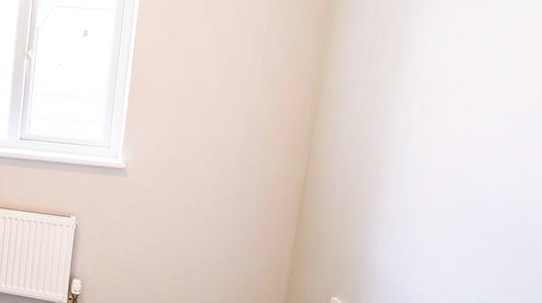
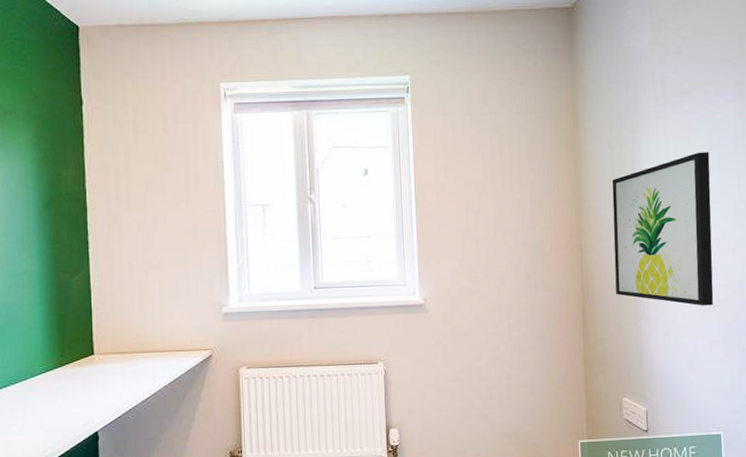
wall art: none [346,39,509,218] -> present [612,152,714,306]

